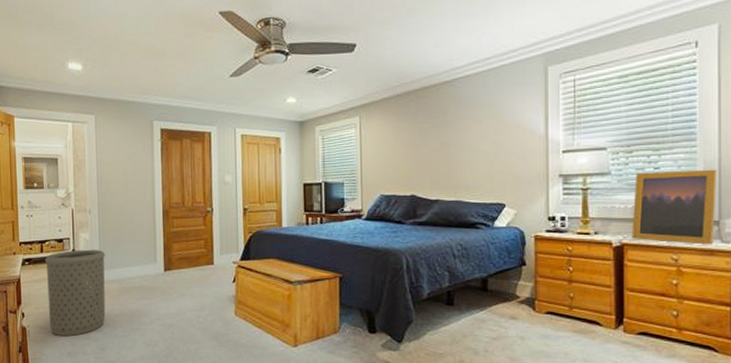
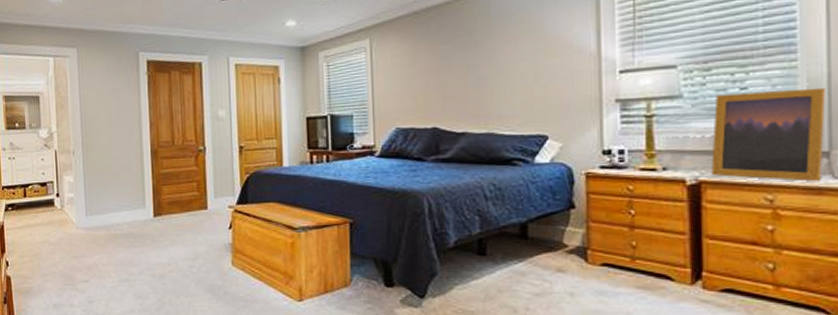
laundry basket: present [44,249,106,337] -> none [28,193,93,287]

